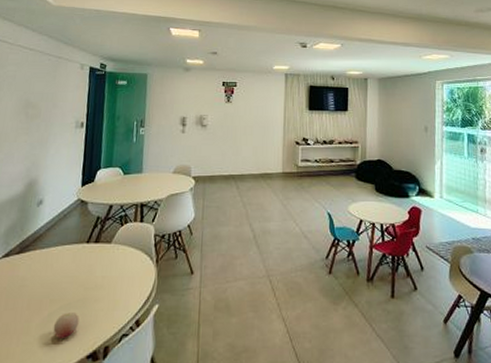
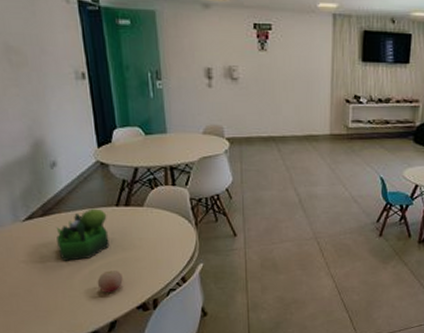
plant: none [24,245,77,302] -> present [56,208,110,261]

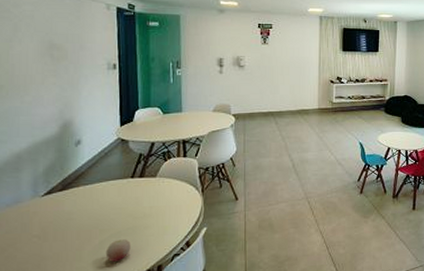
plant: present [56,208,110,261] -> none [72,181,122,233]

